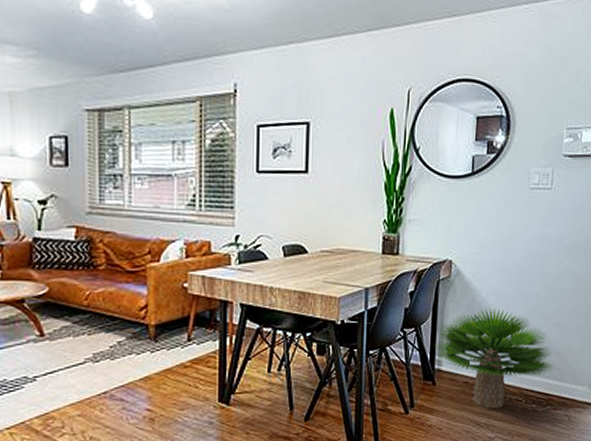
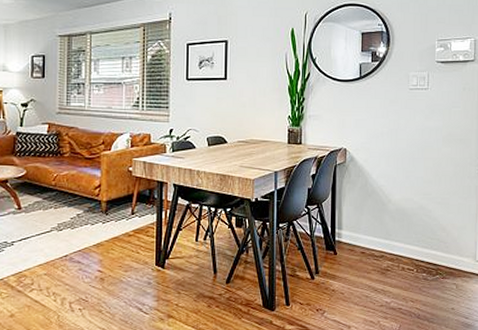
potted plant: present [434,308,553,409] -> none [334,189,440,276]

